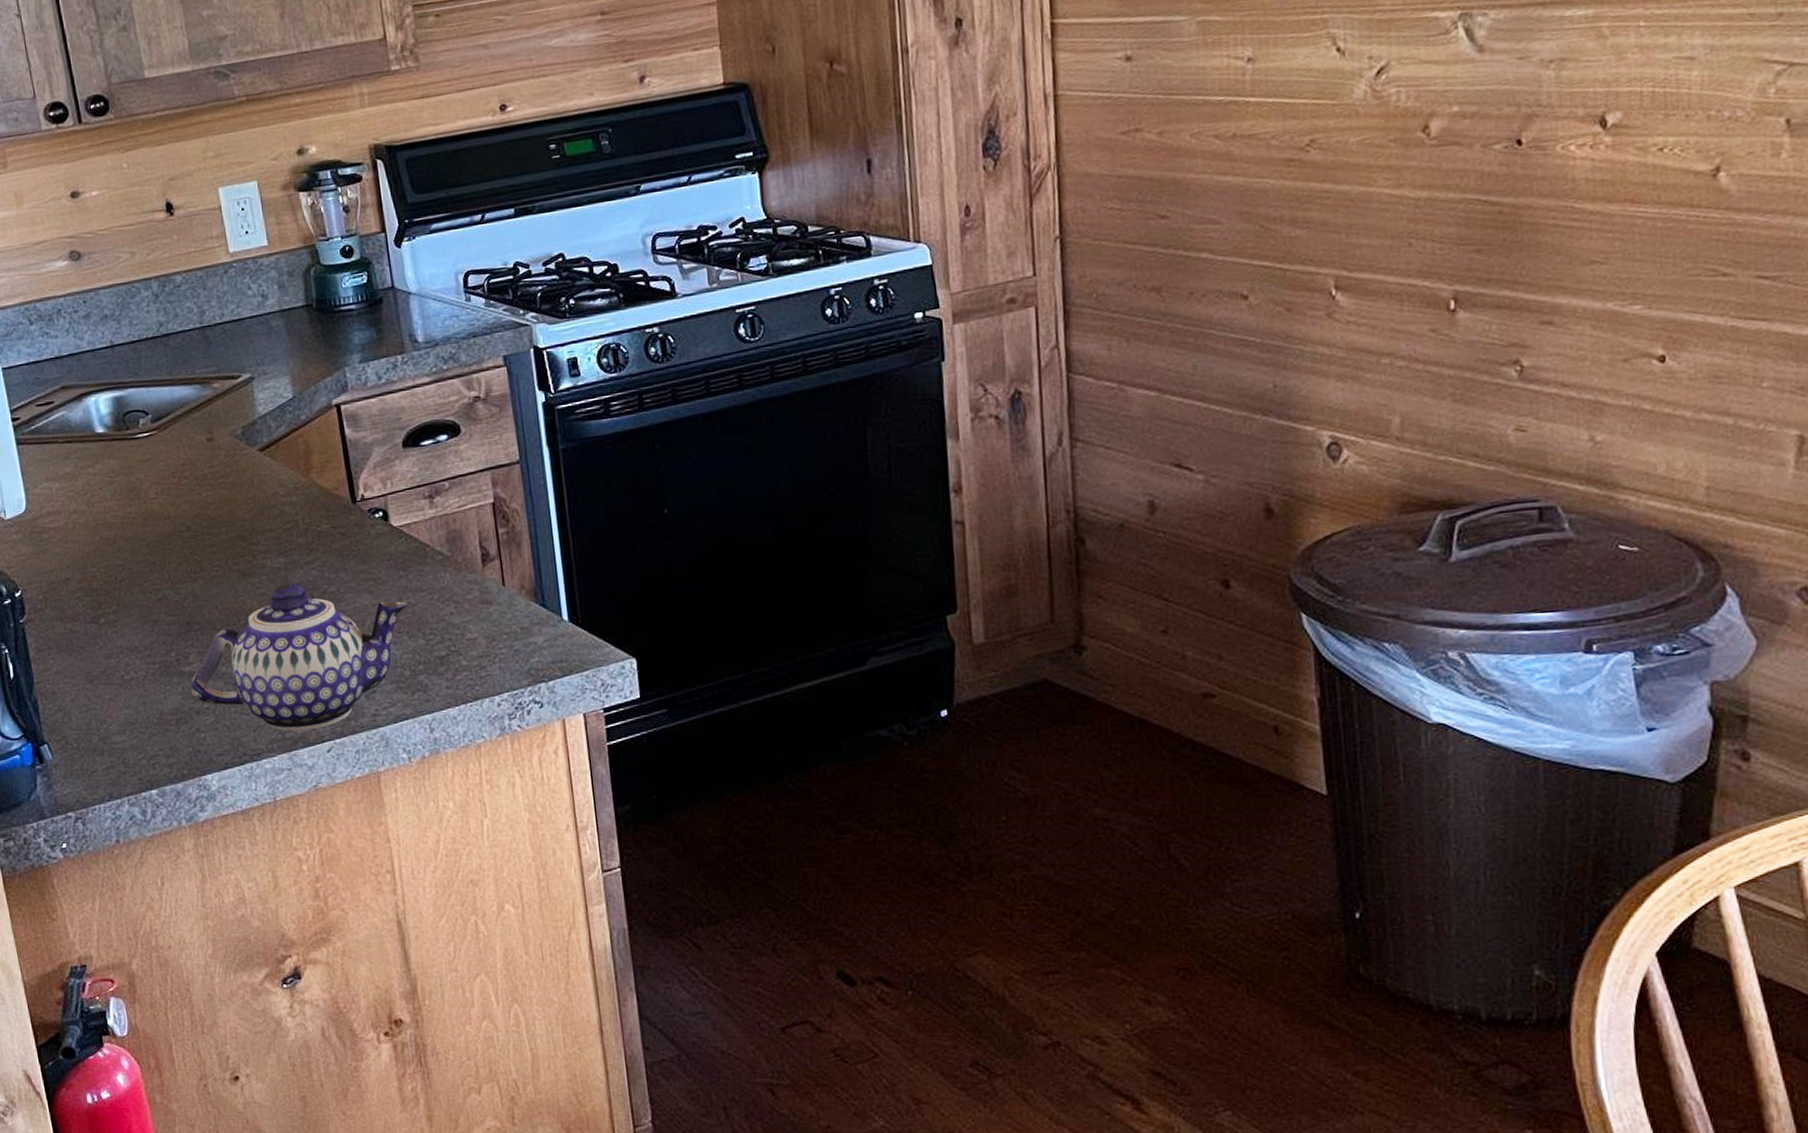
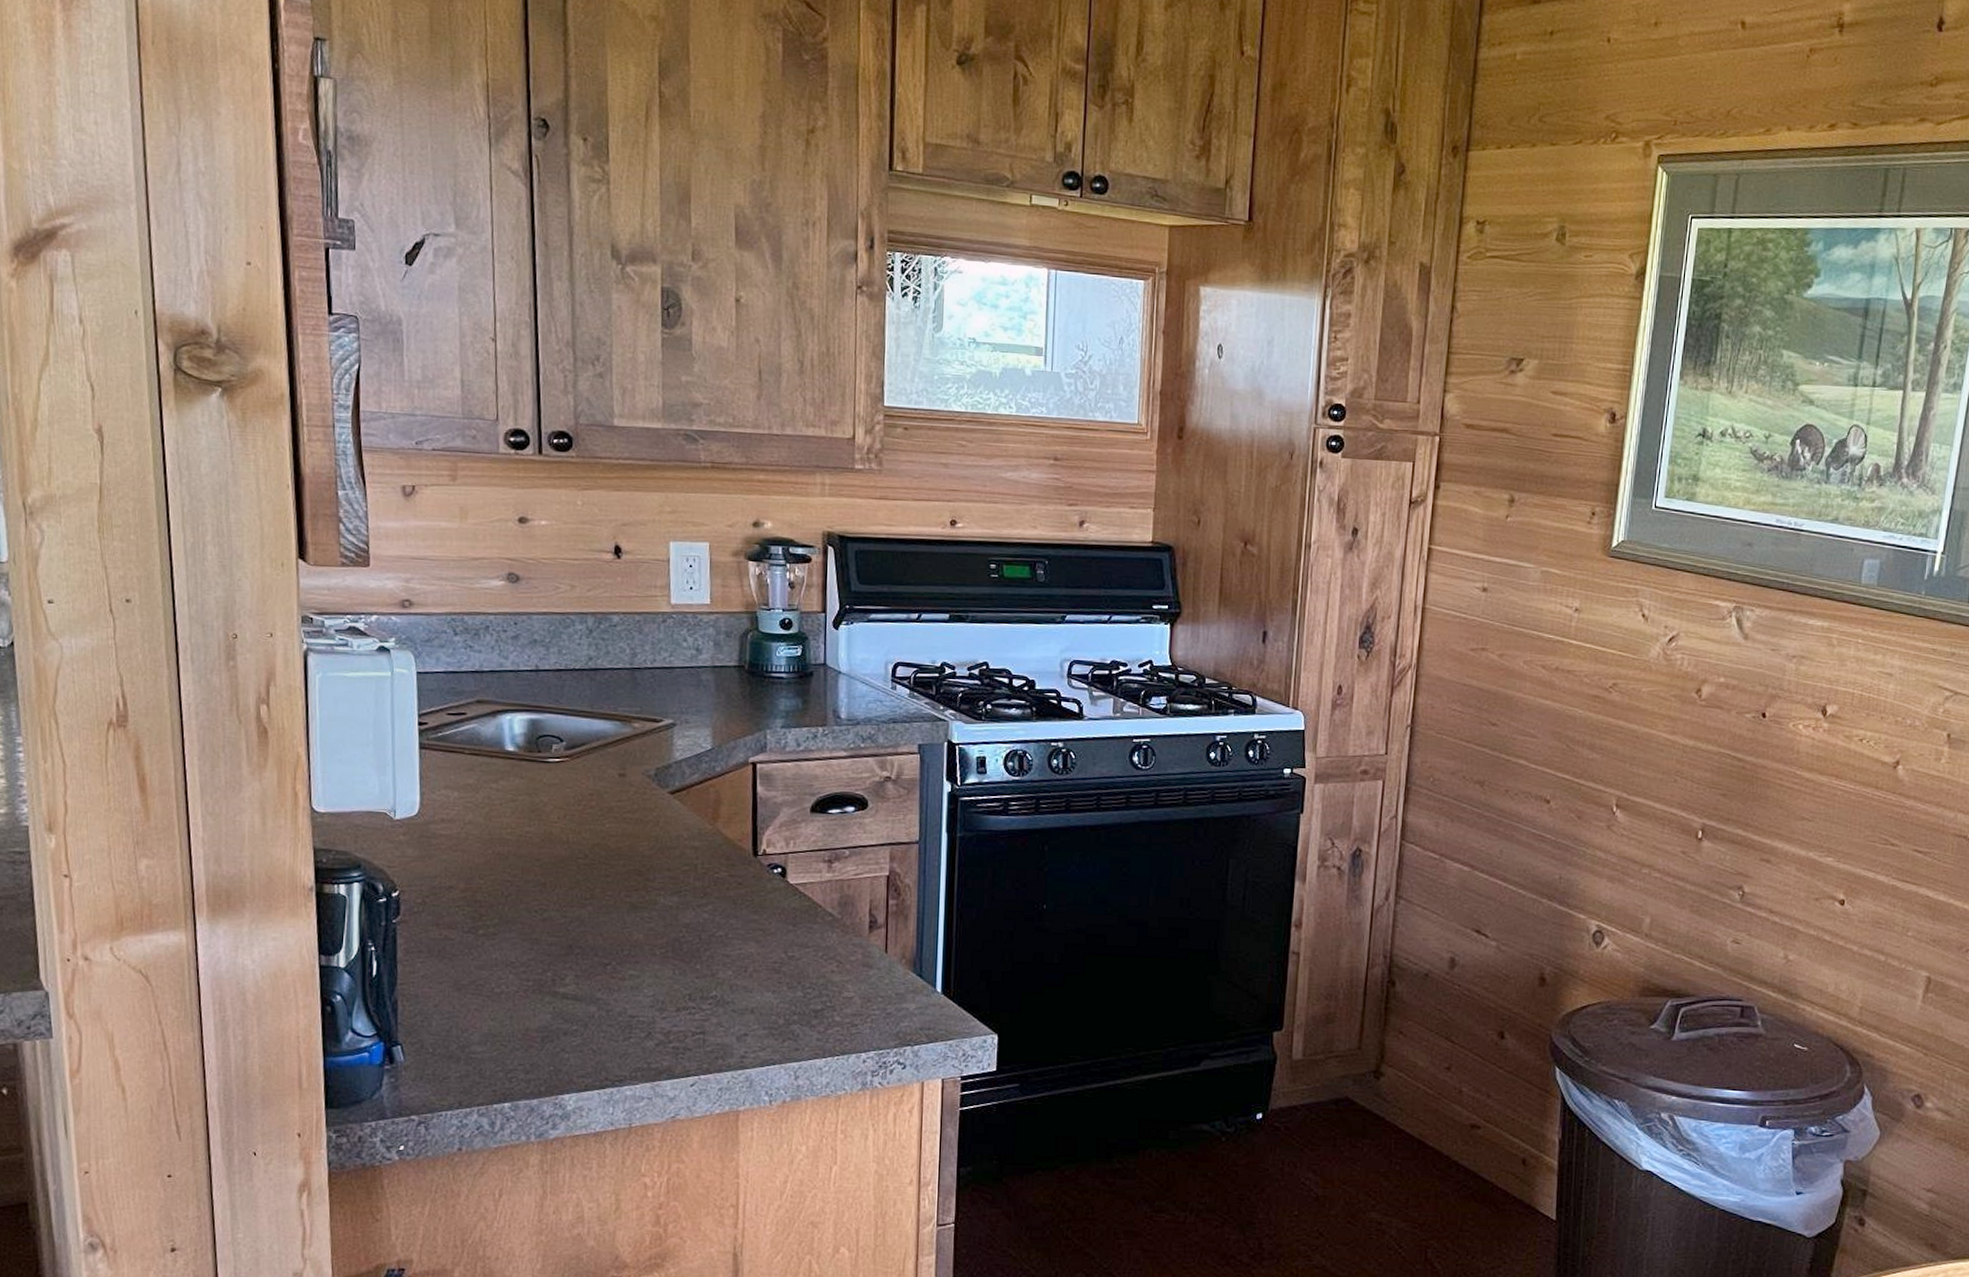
teapot: present [190,583,411,732] -> none [562,922,795,1064]

